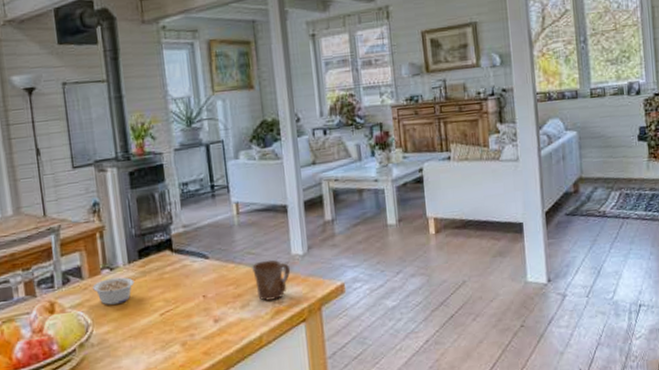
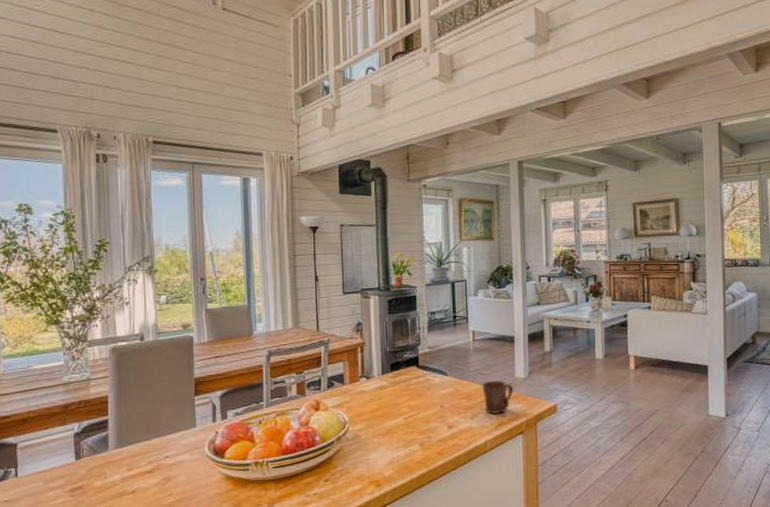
legume: present [92,277,135,305] -> none [352,385,386,407]

